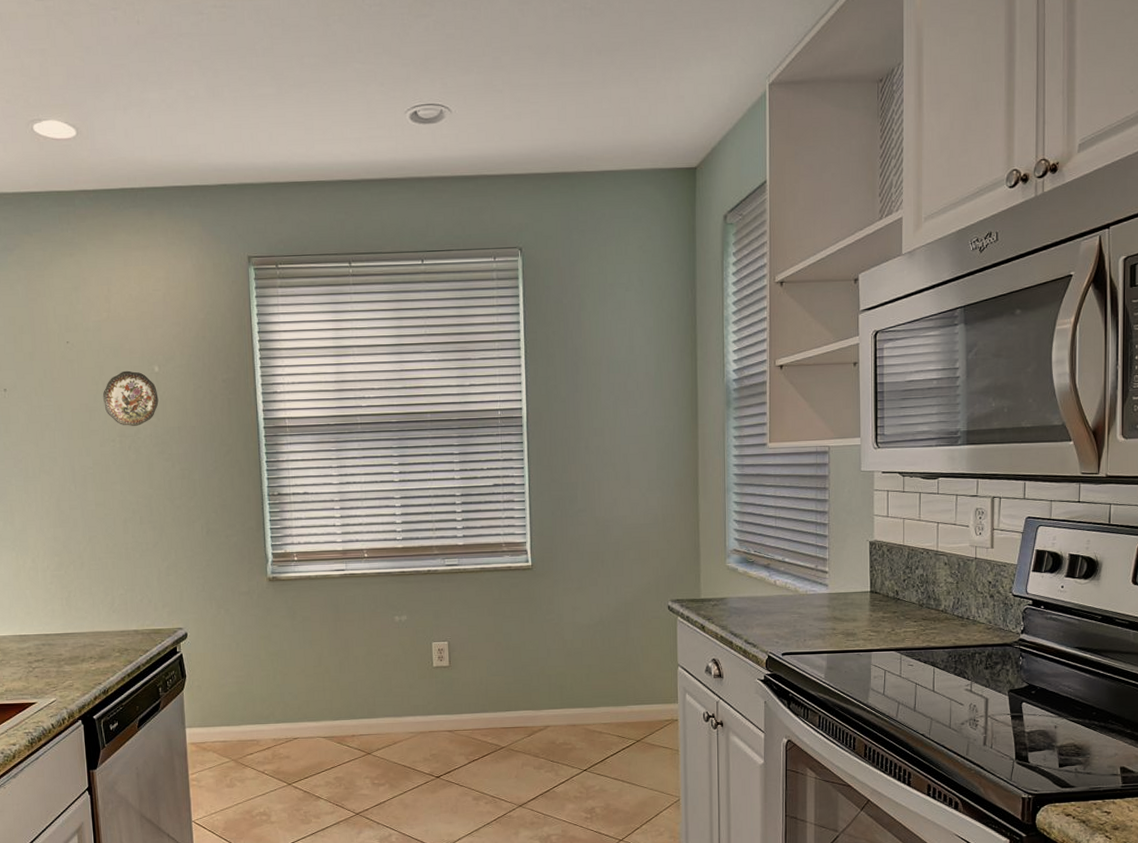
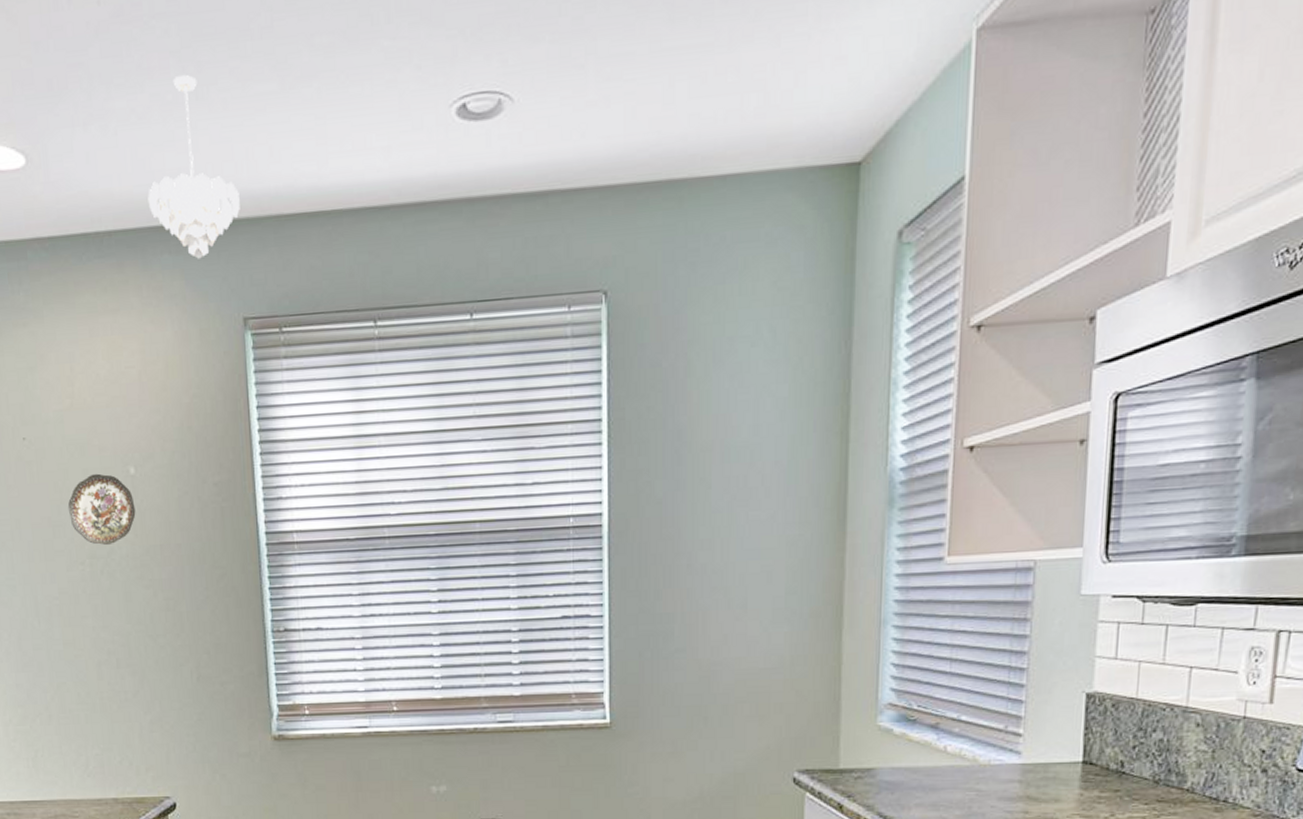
pendant light: none [174,79,246,212] -> present [148,75,240,259]

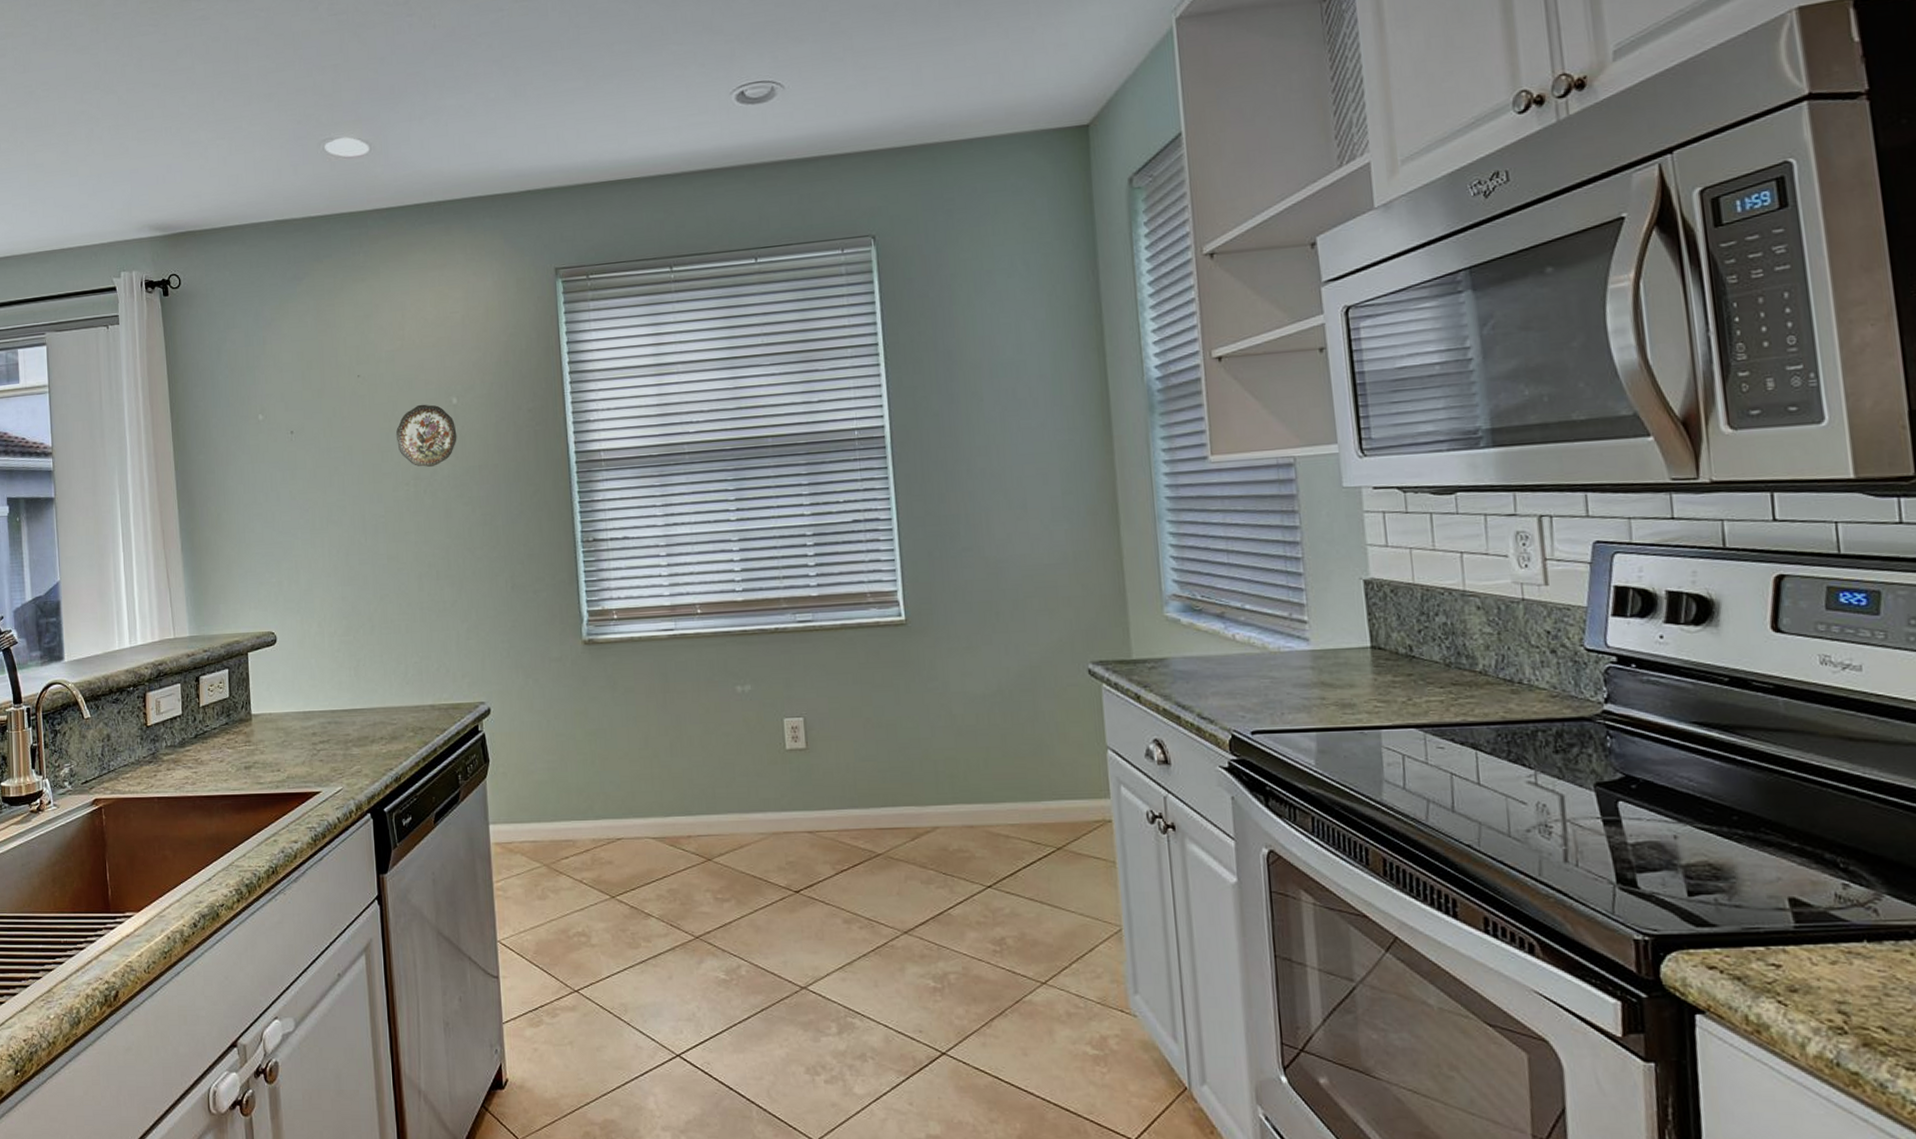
pendant light: present [148,75,240,259] -> none [472,78,552,222]

